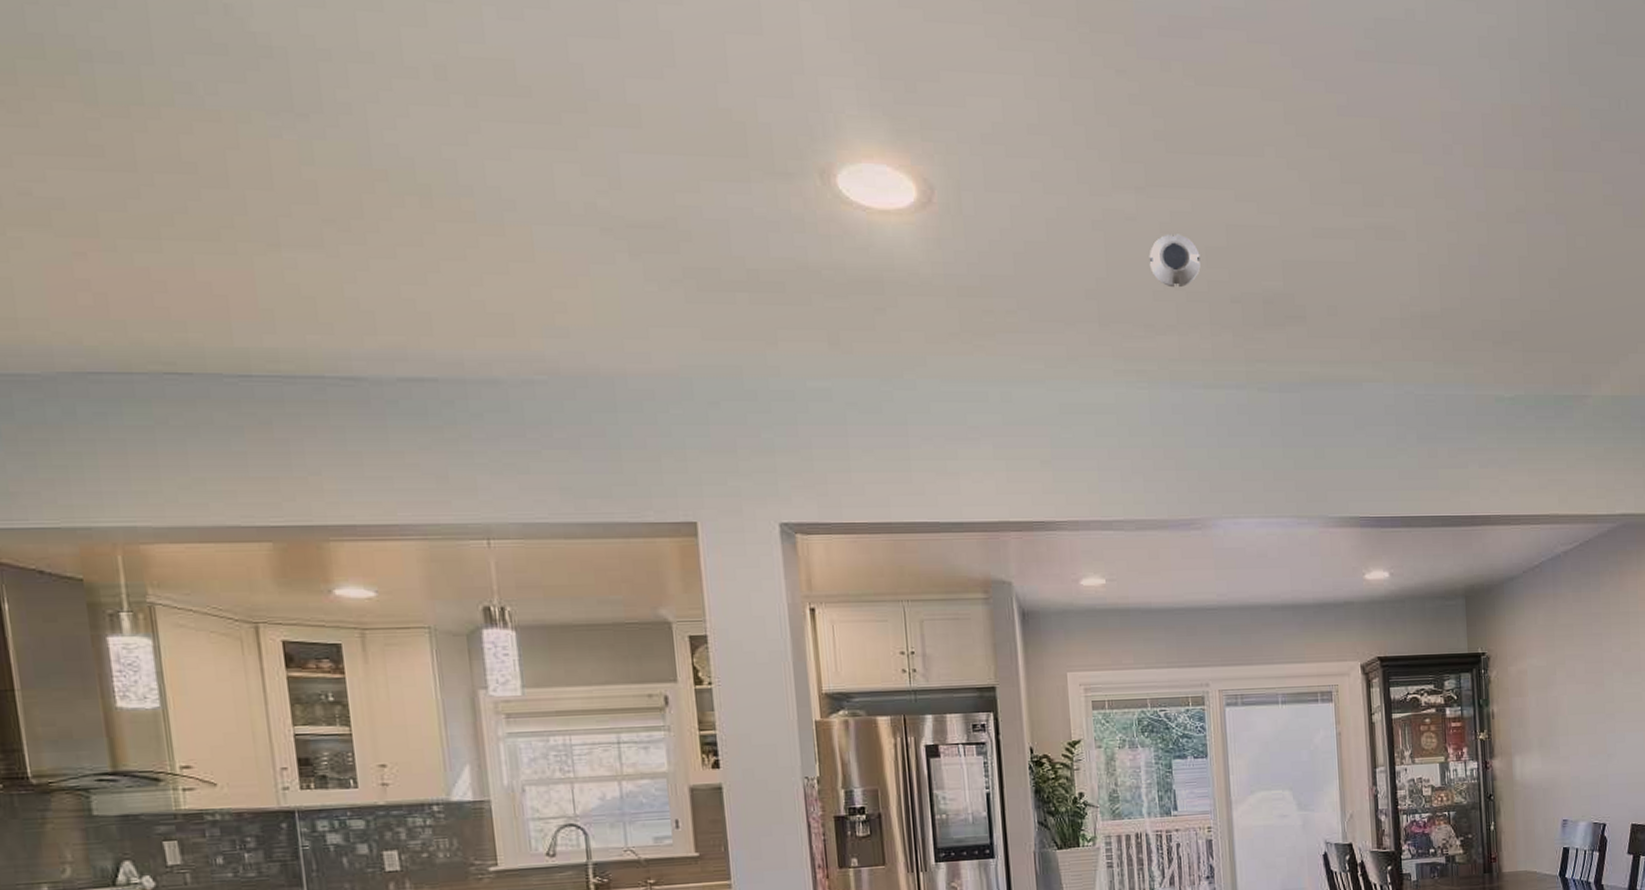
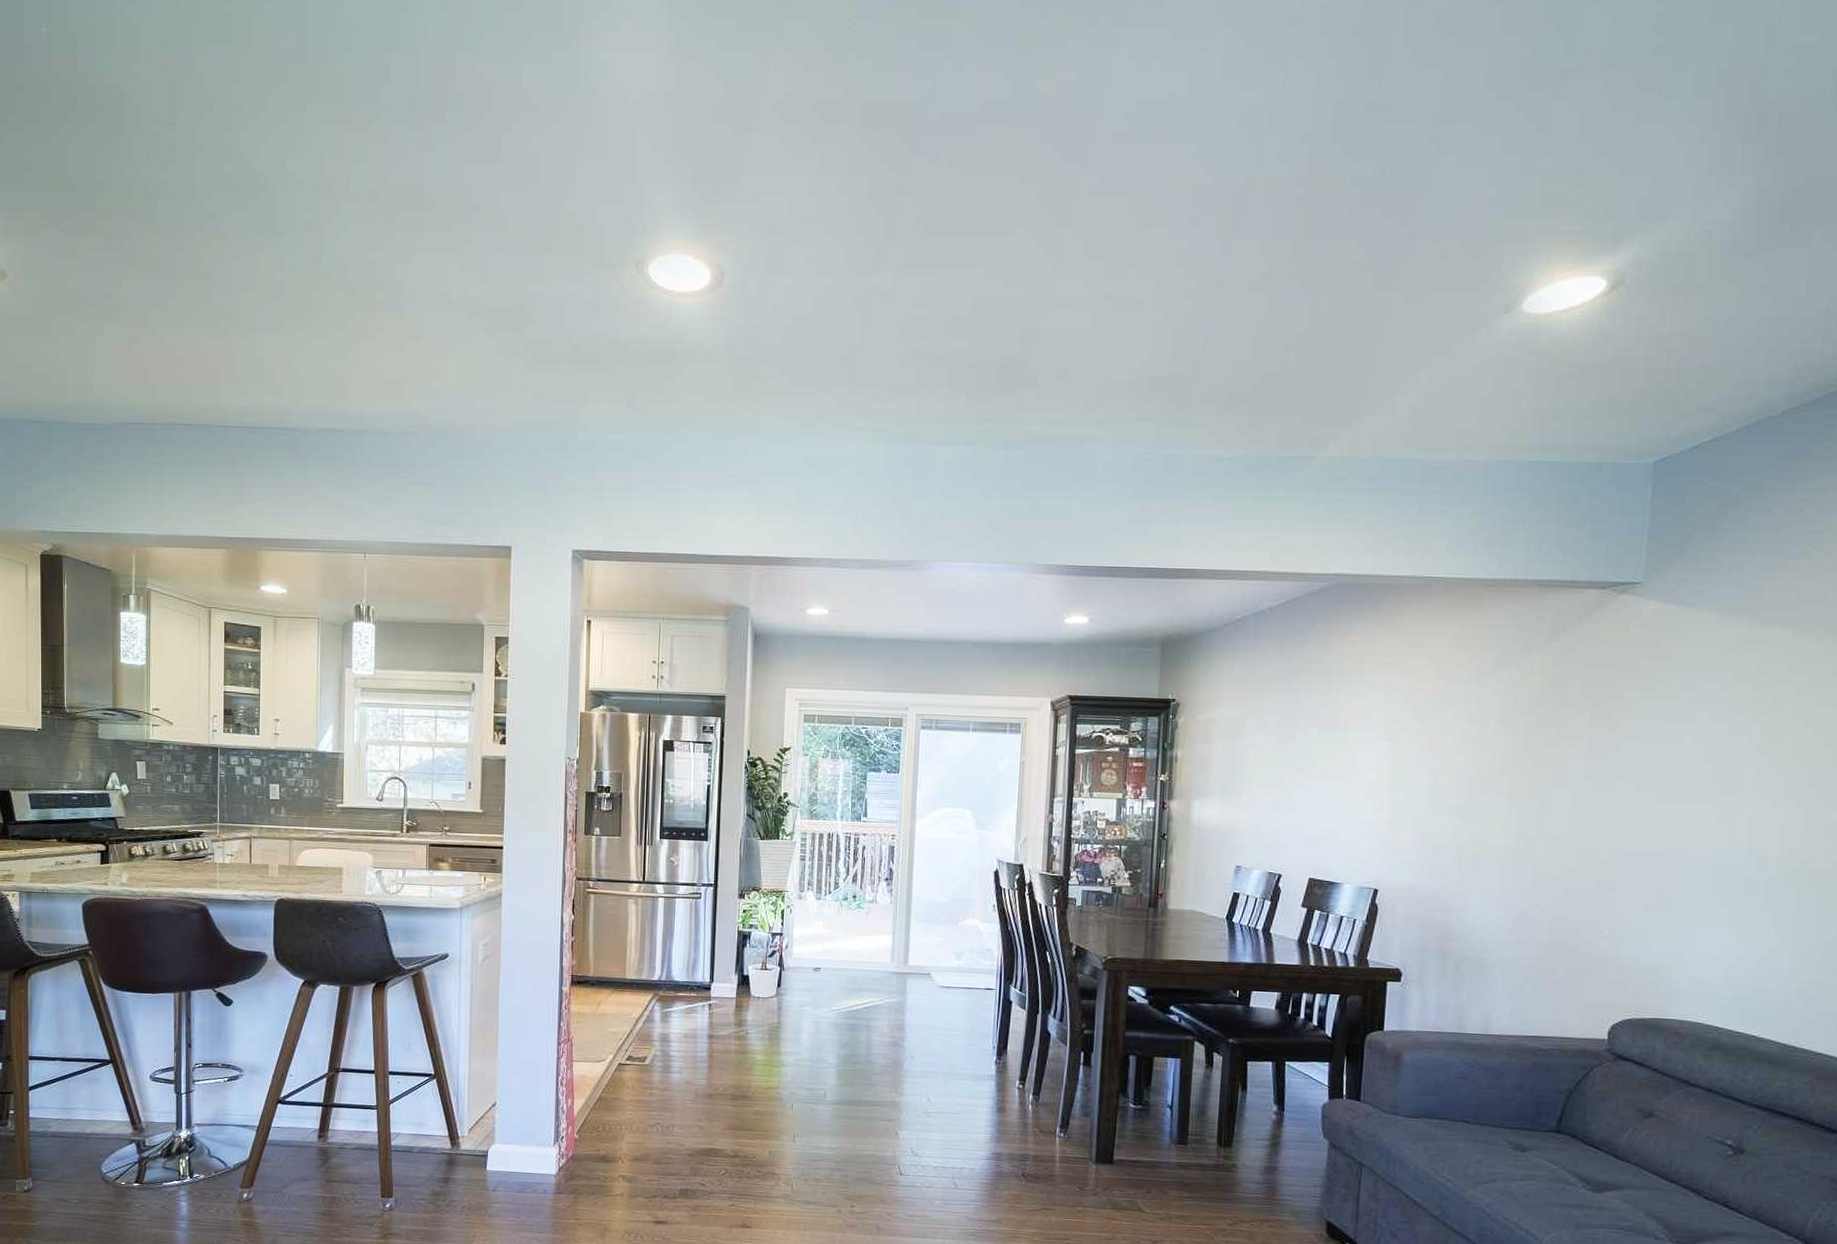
smoke detector: present [1149,234,1201,288] -> none [899,307,946,355]

